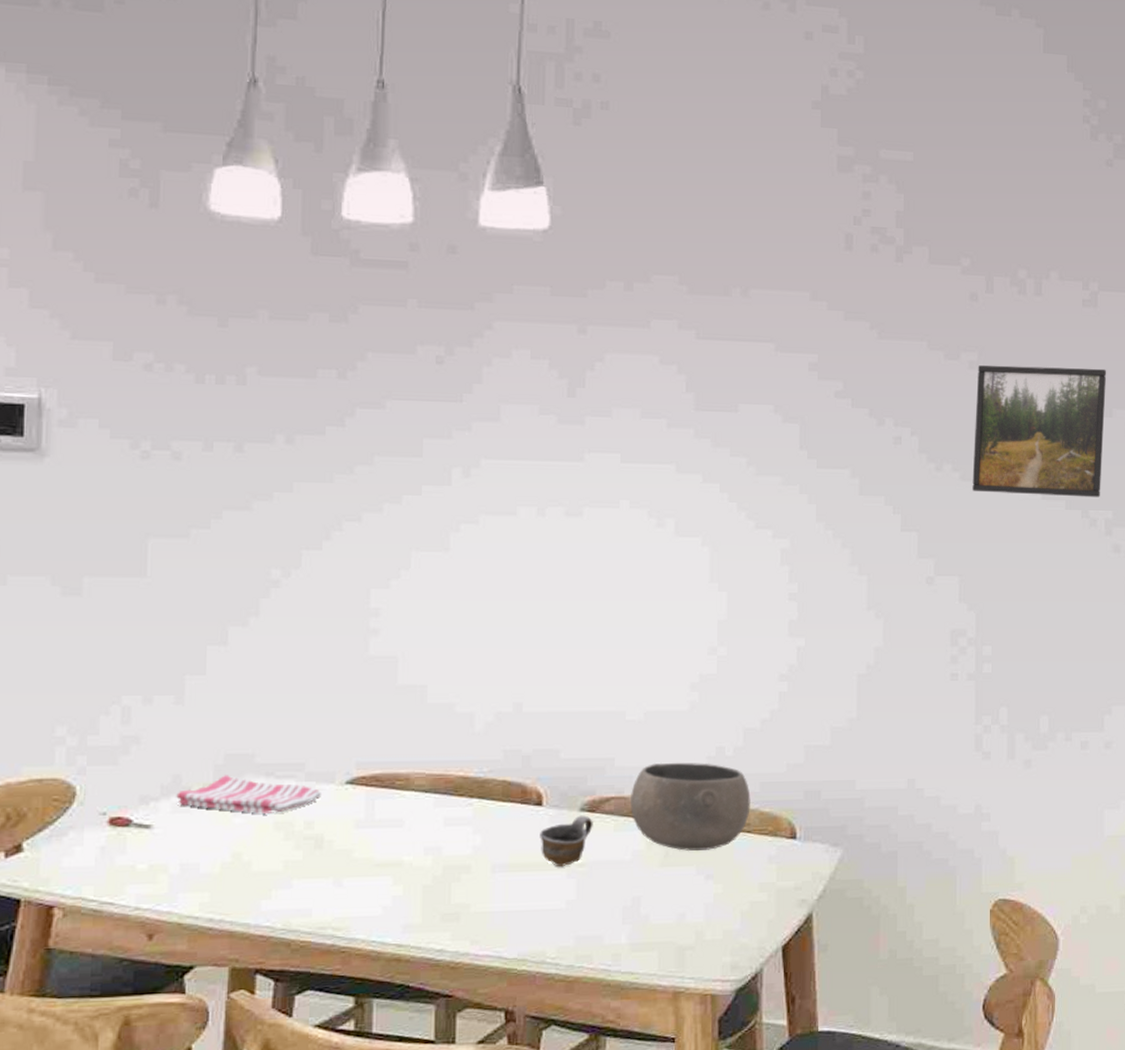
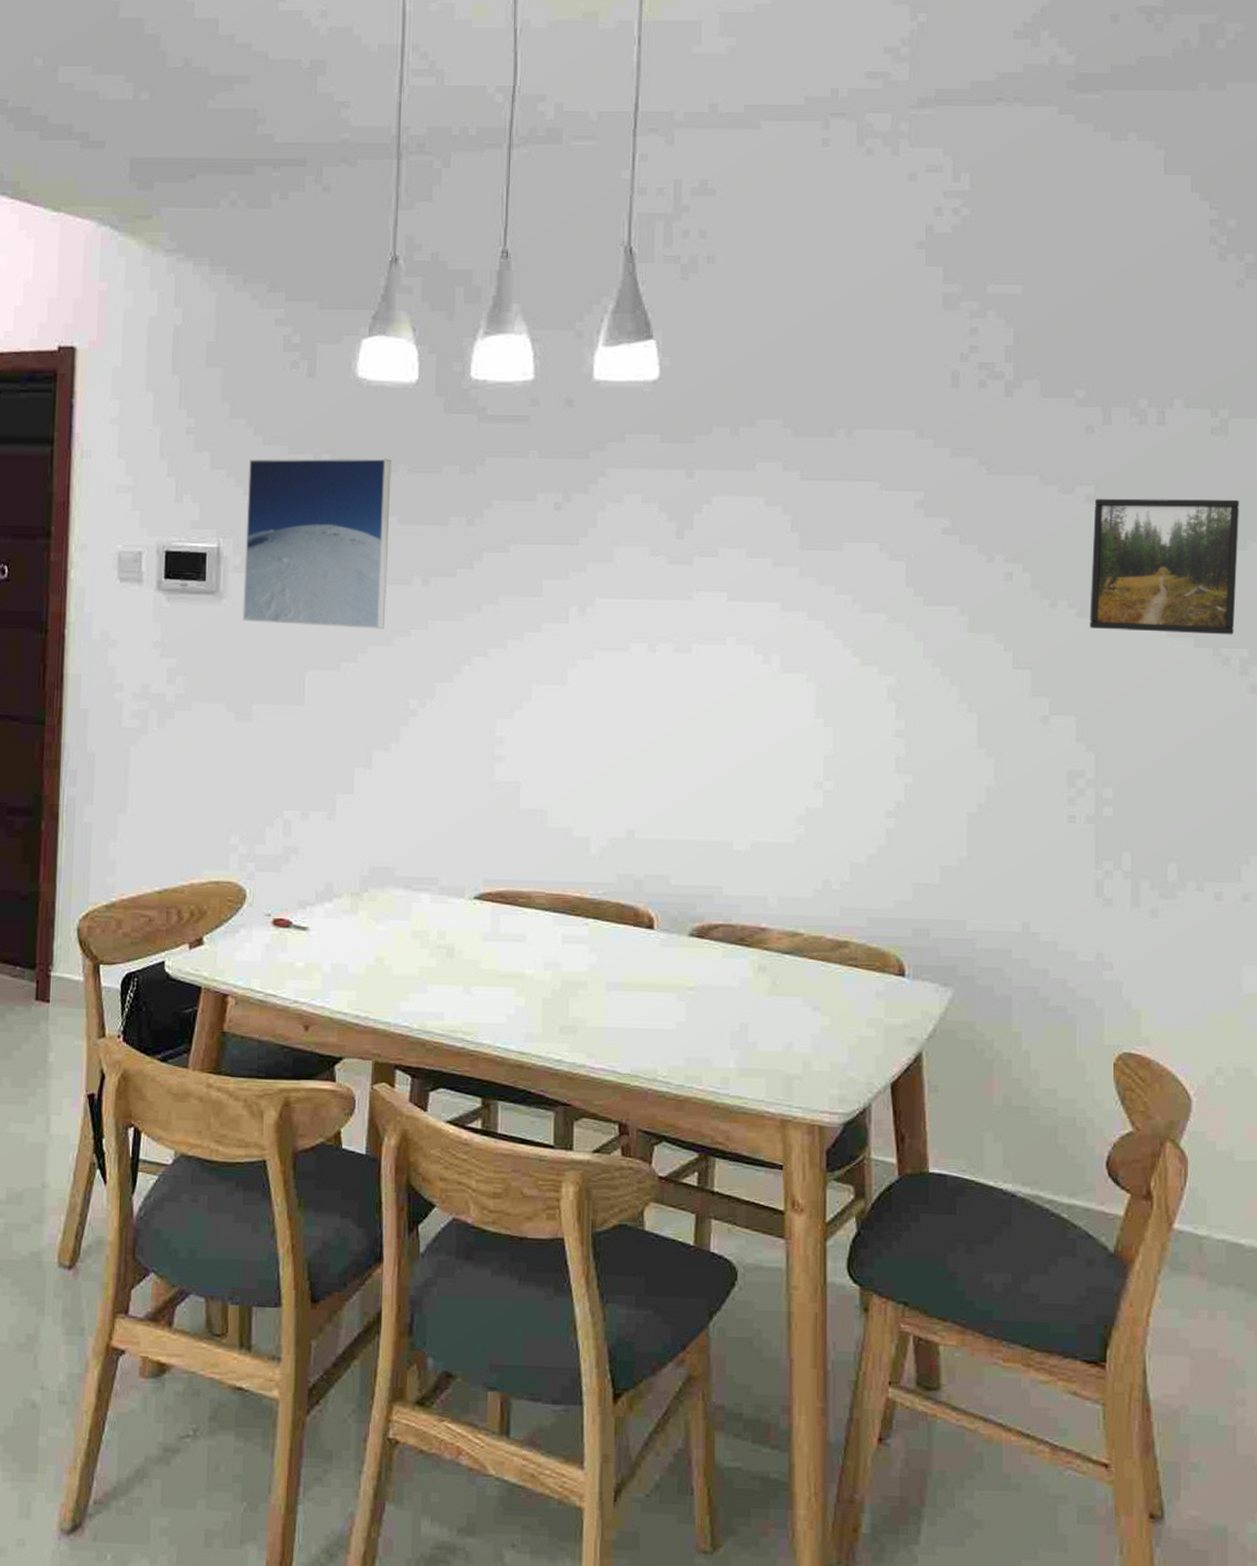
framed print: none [70,298,250,492] -> present [242,458,392,629]
dish towel: present [176,775,321,815] -> none [328,885,452,924]
cup: present [540,815,593,868] -> none [651,940,702,990]
bowl: present [630,762,751,851] -> none [738,893,858,982]

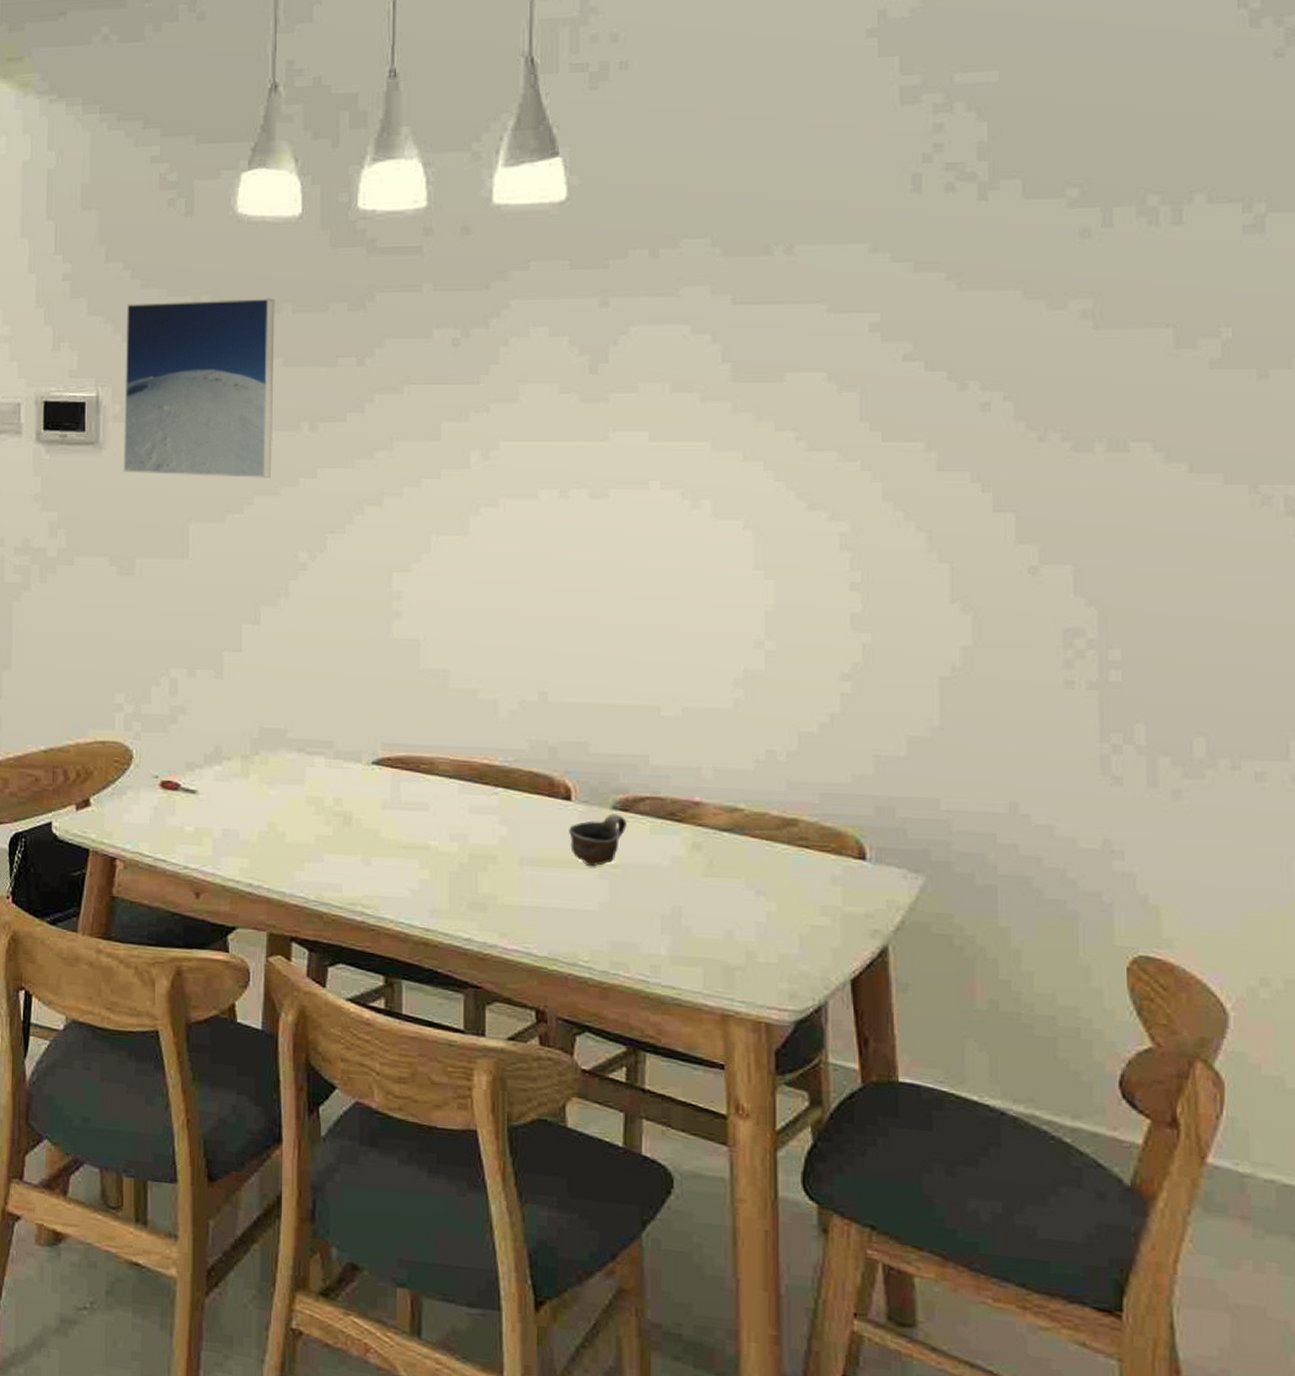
cup: none [651,940,702,990] -> present [569,813,627,867]
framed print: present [1090,498,1240,635] -> none [1088,308,1282,469]

